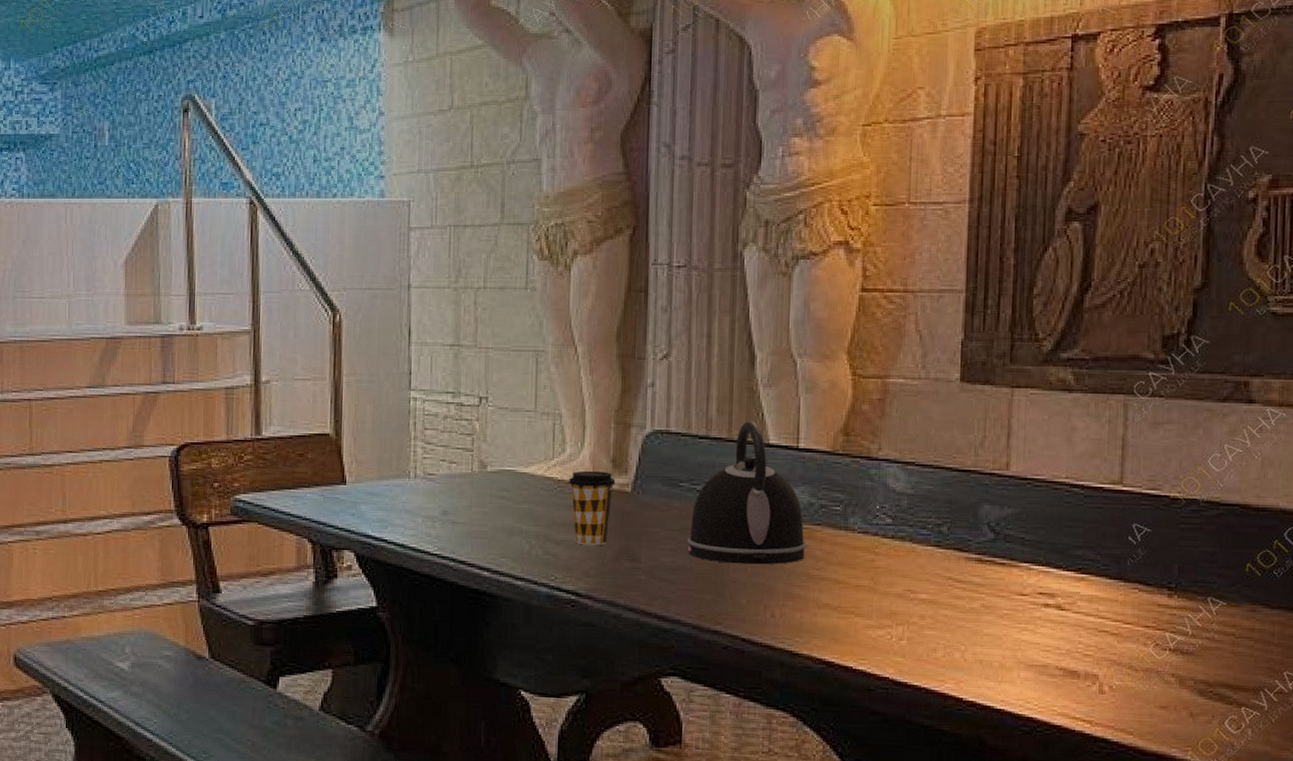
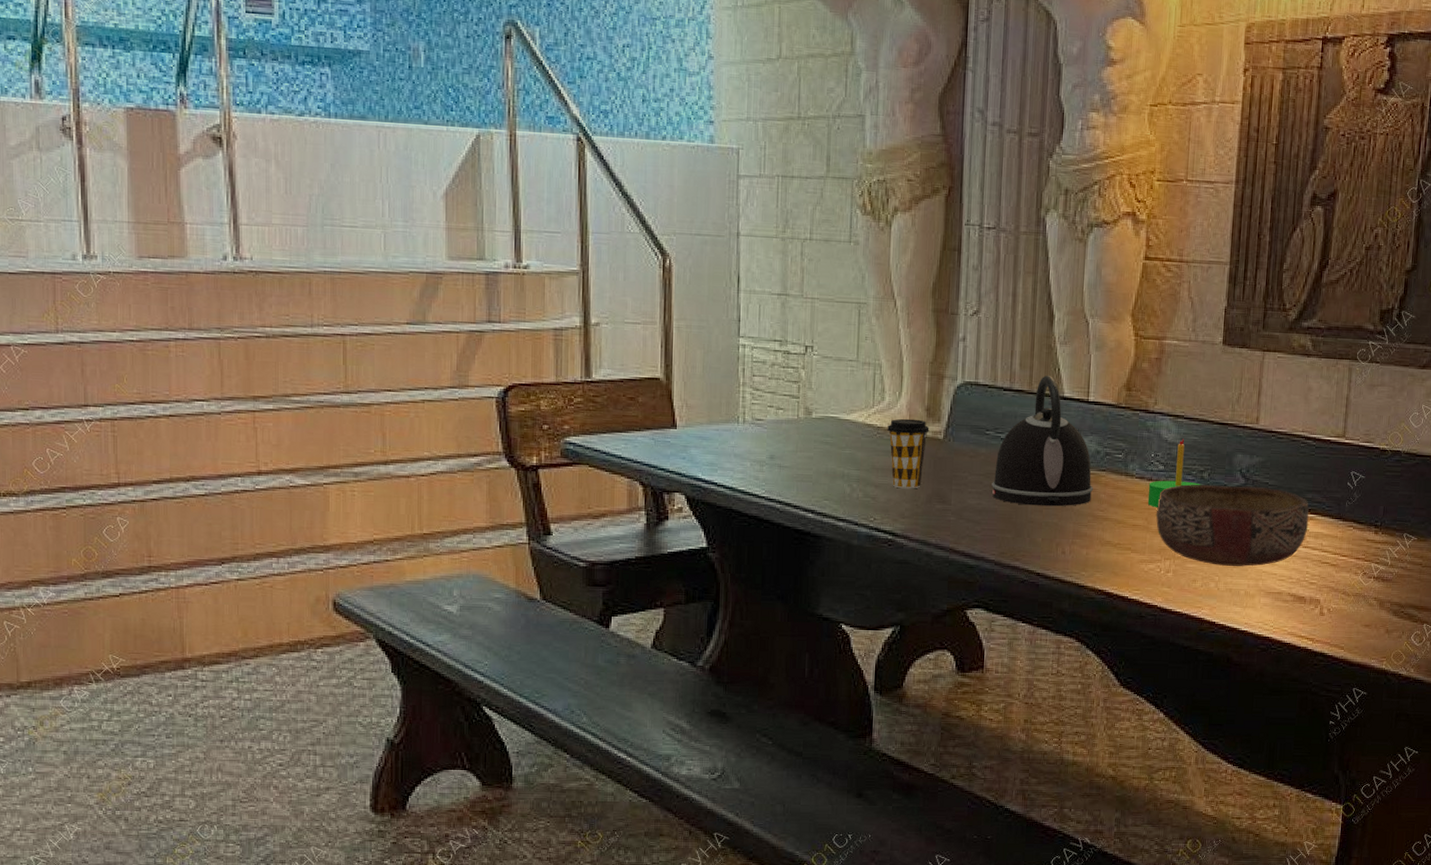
candle: none [873,488,939,566] -> present [1147,438,1201,507]
bowl: none [884,539,1080,634] -> present [1156,484,1309,566]

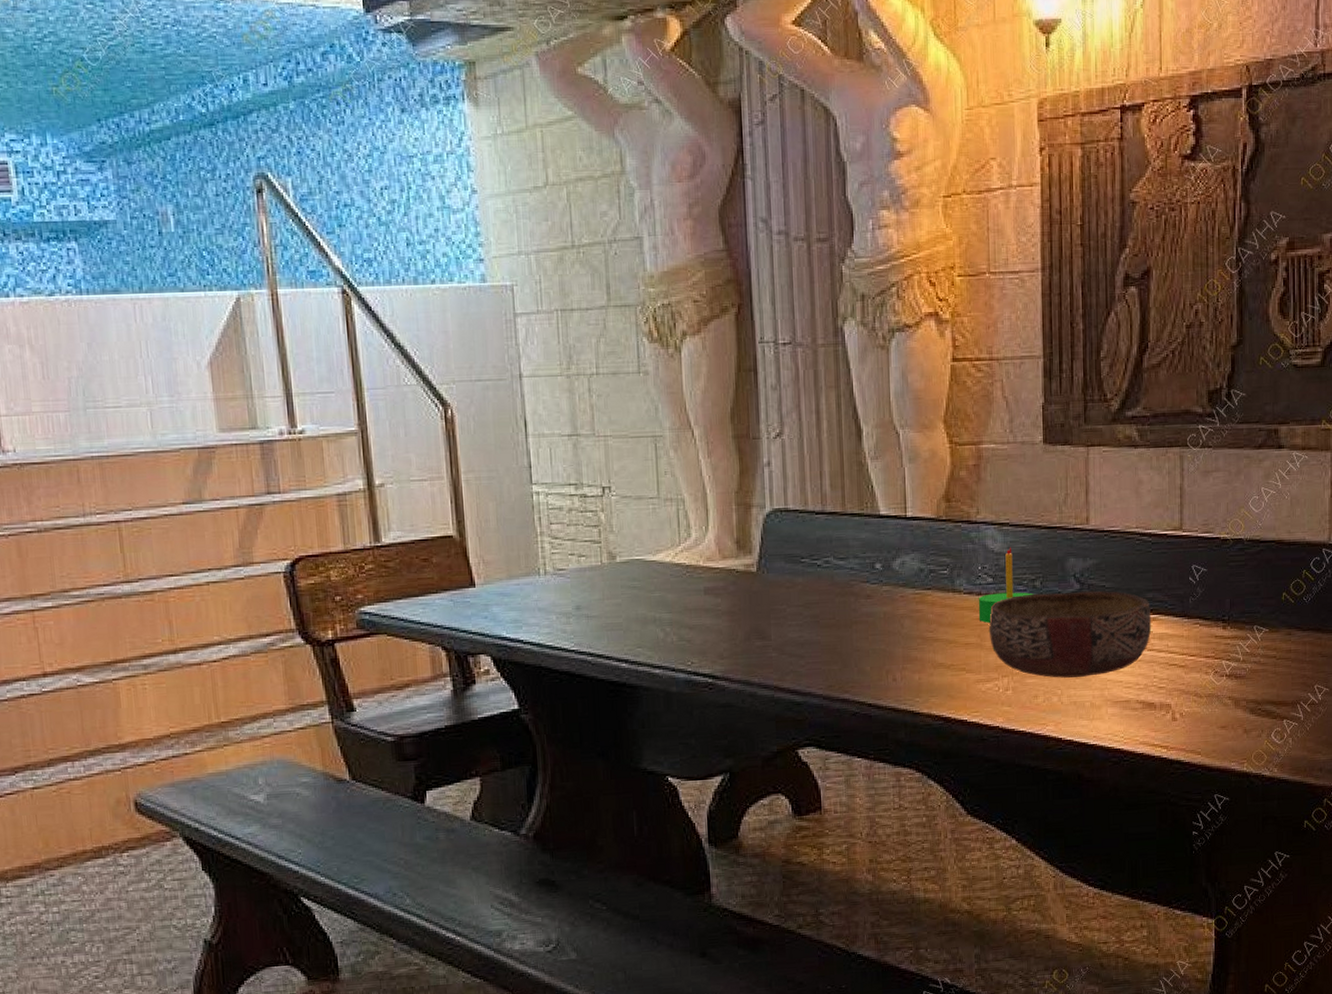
coffee cup: present [886,418,930,489] -> none [696,553,741,628]
kettle: present [992,376,1093,507] -> none [812,494,920,634]

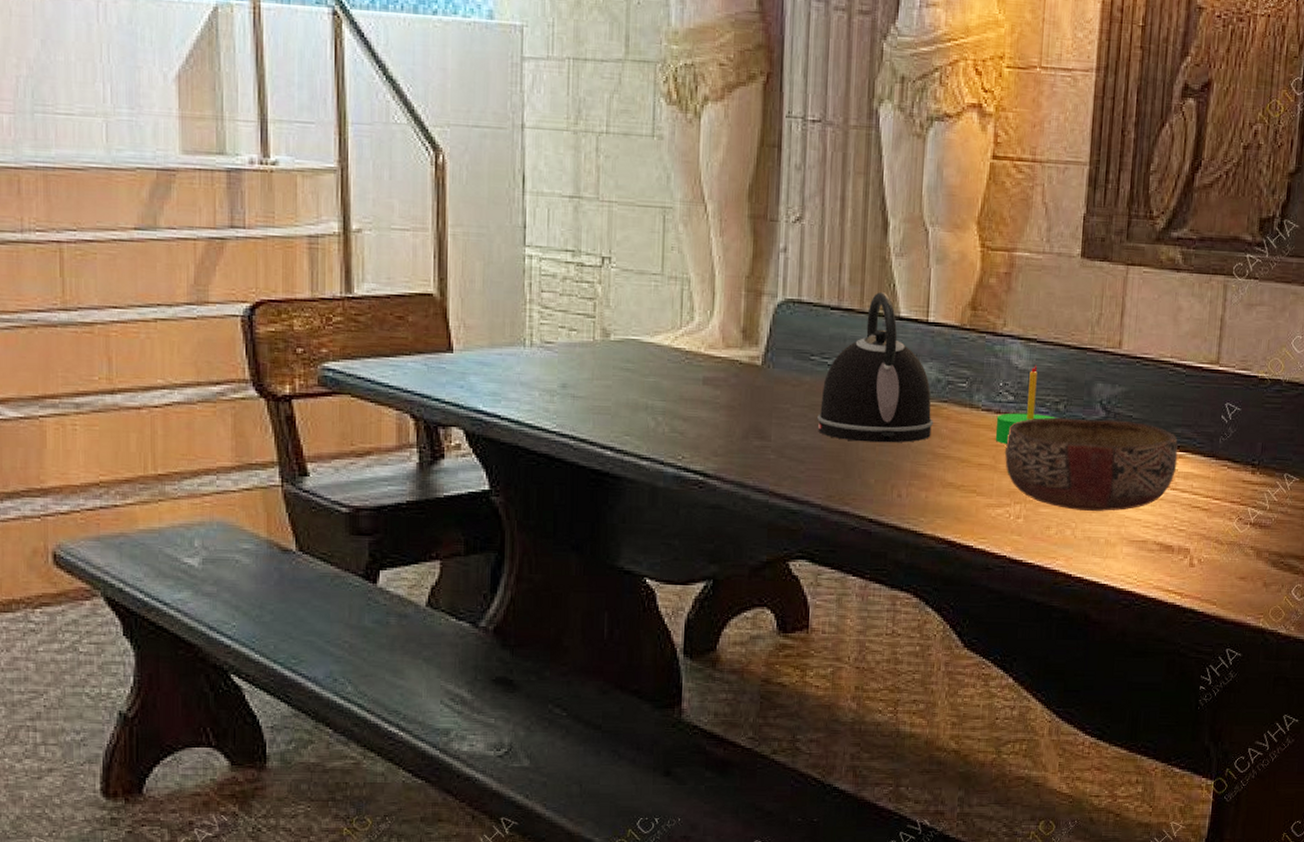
kettle: none [812,494,920,634] -> present [817,292,933,443]

